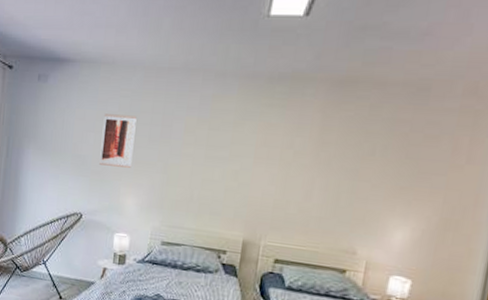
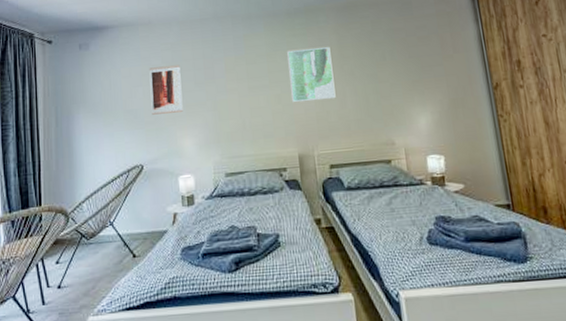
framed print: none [250,122,310,187] -> present [287,47,336,102]

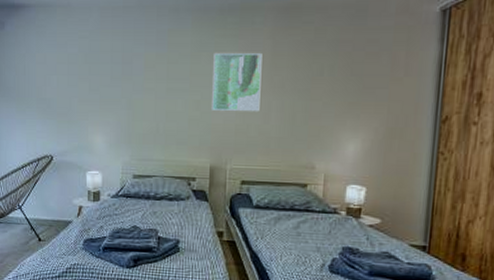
wall art: present [149,65,183,115] -> none [65,56,97,107]

